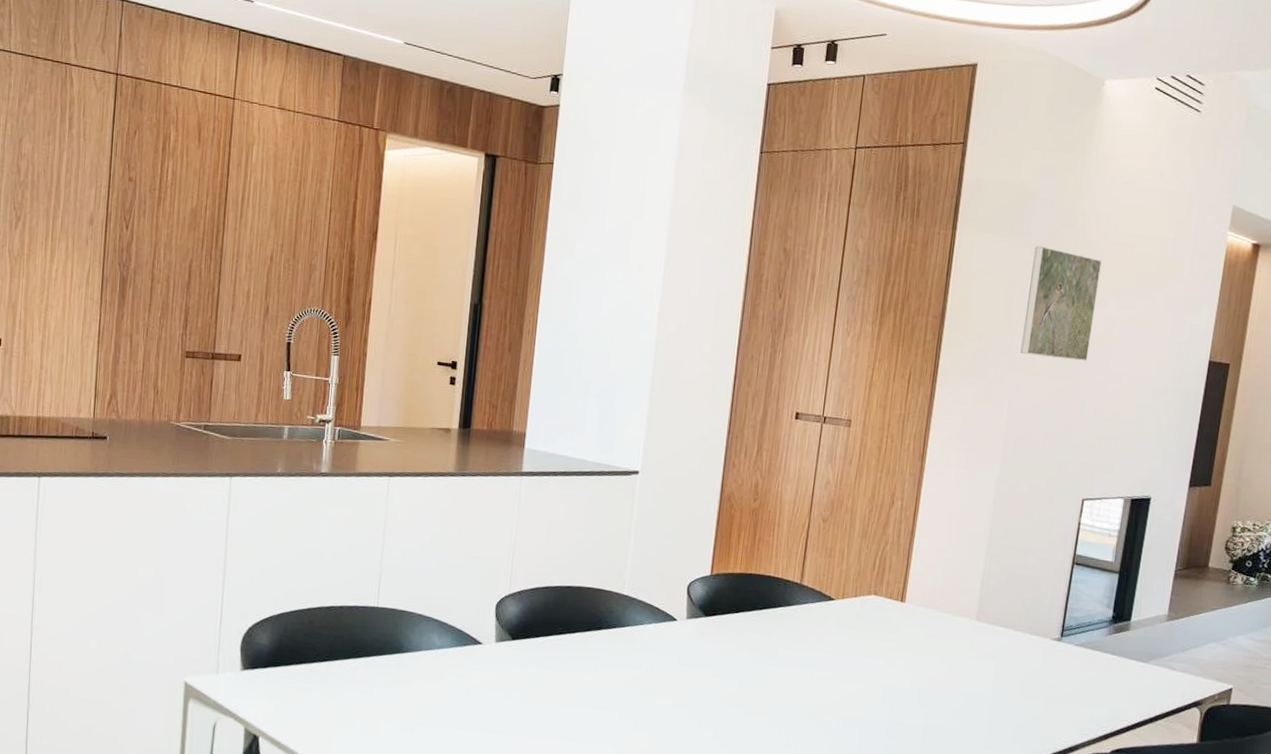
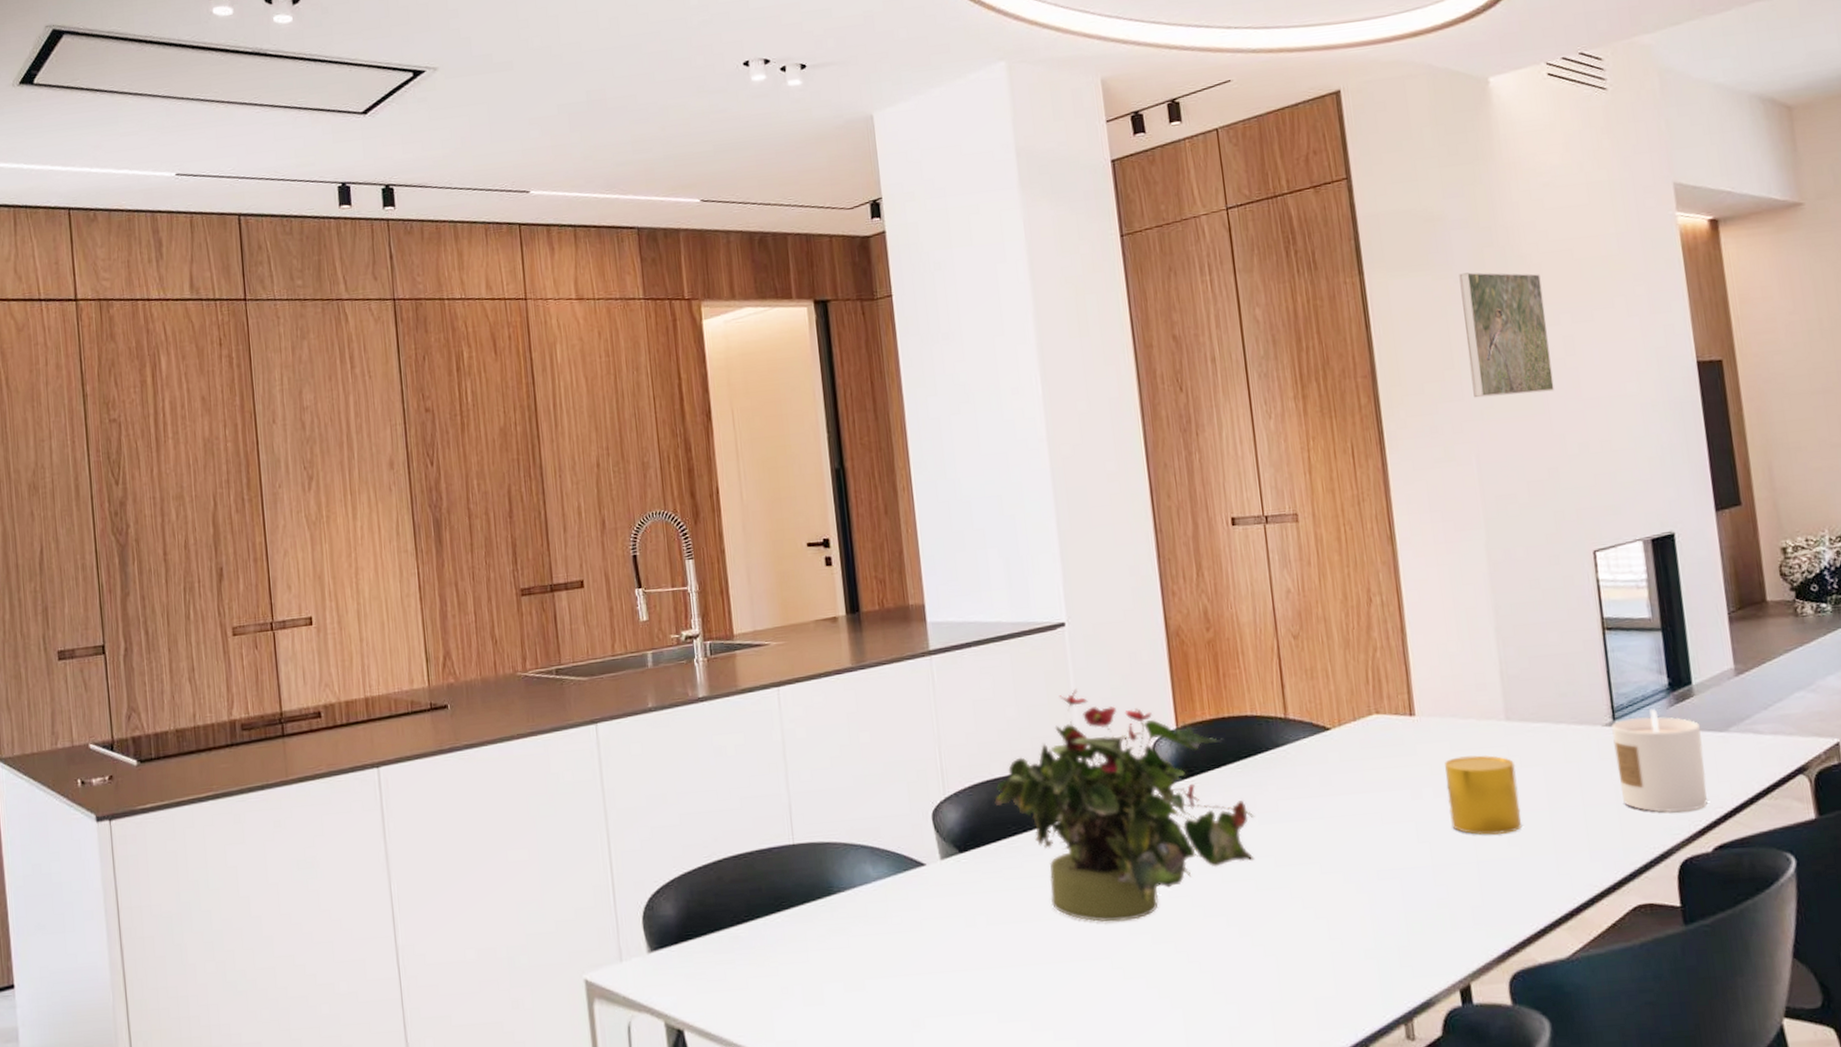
potted plant: none [549,527,757,719] -> present [994,688,1255,922]
cup: none [912,641,975,709] -> present [1445,754,1522,835]
candle: none [1051,633,1128,719] -> present [1611,708,1708,812]

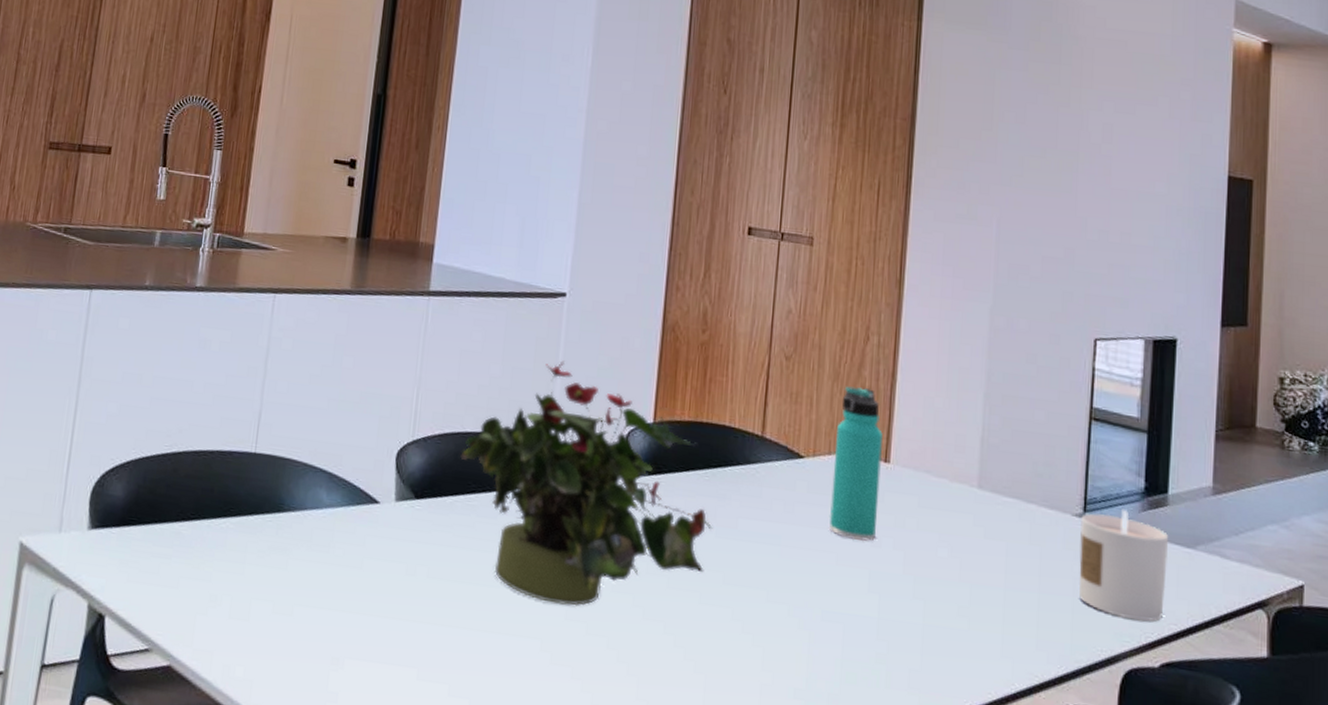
thermos bottle: none [1356,648,1415,797] -> present [829,386,883,542]
cup: present [1445,754,1522,835] -> none [905,514,980,603]
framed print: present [1459,272,1555,398] -> none [1006,41,1091,174]

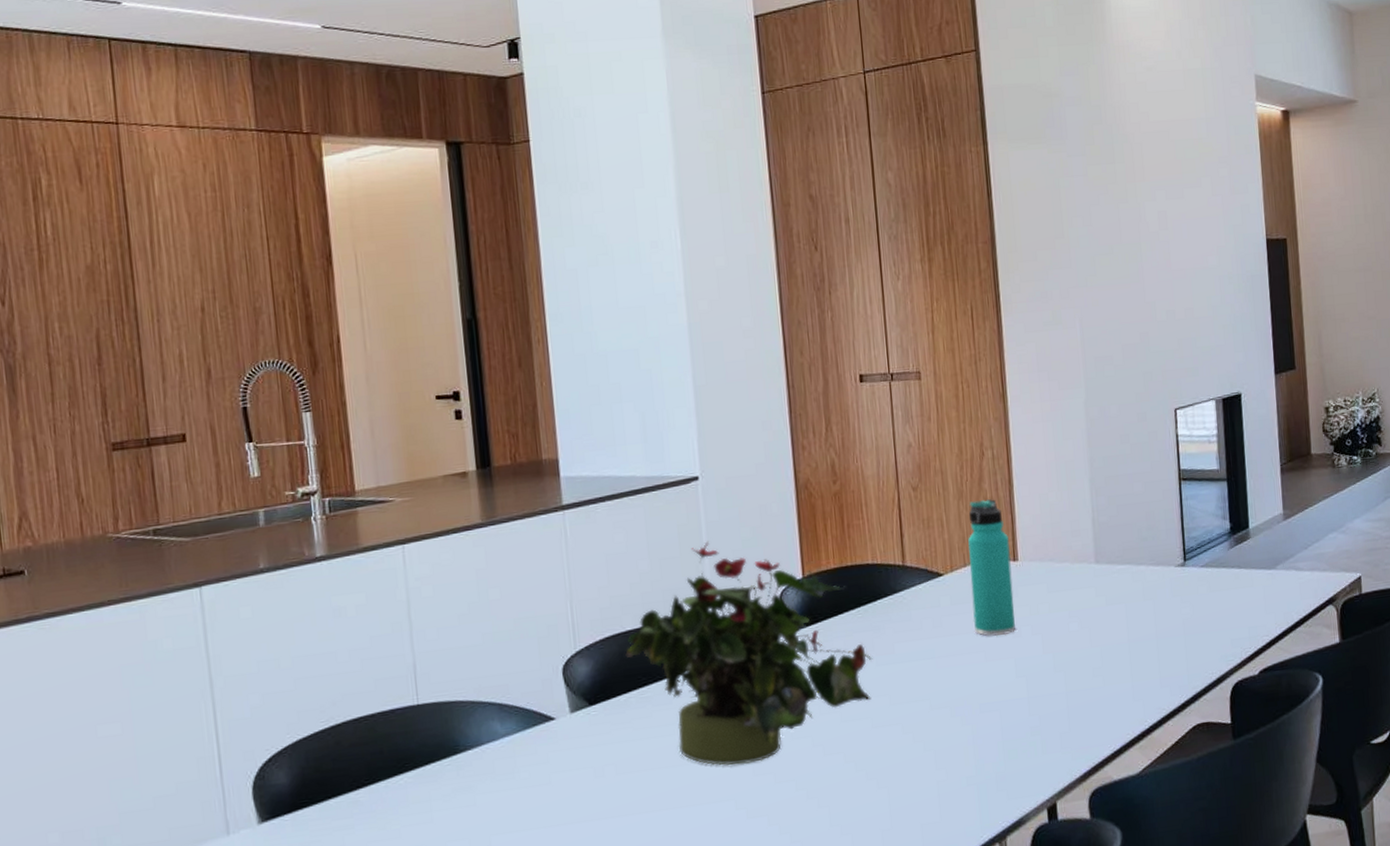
candle: present [1079,508,1169,621] -> none [1183,550,1257,642]

